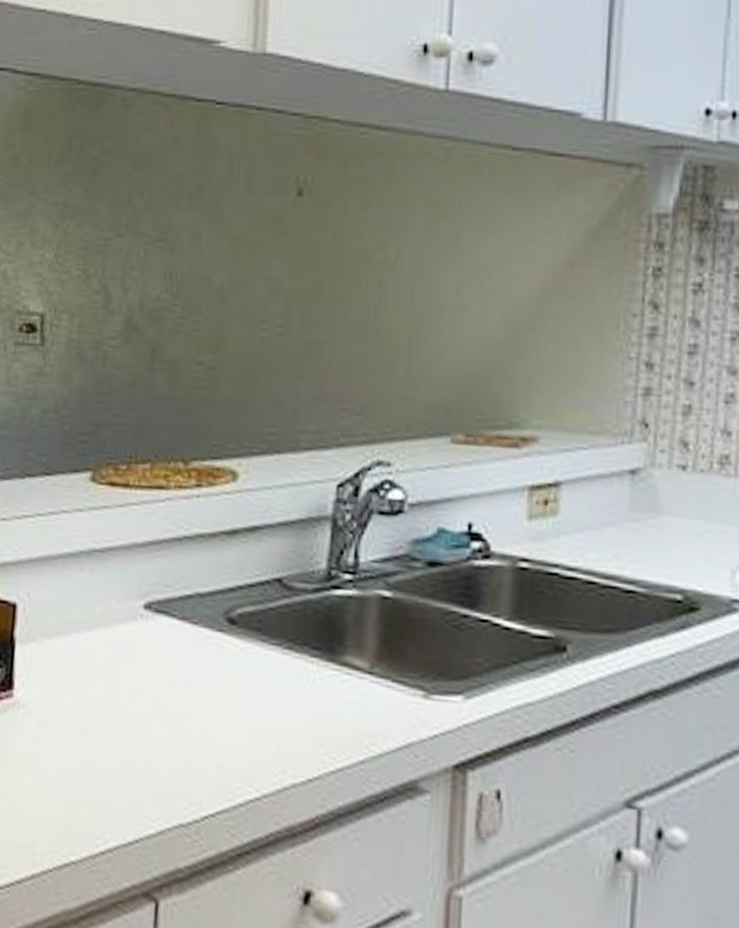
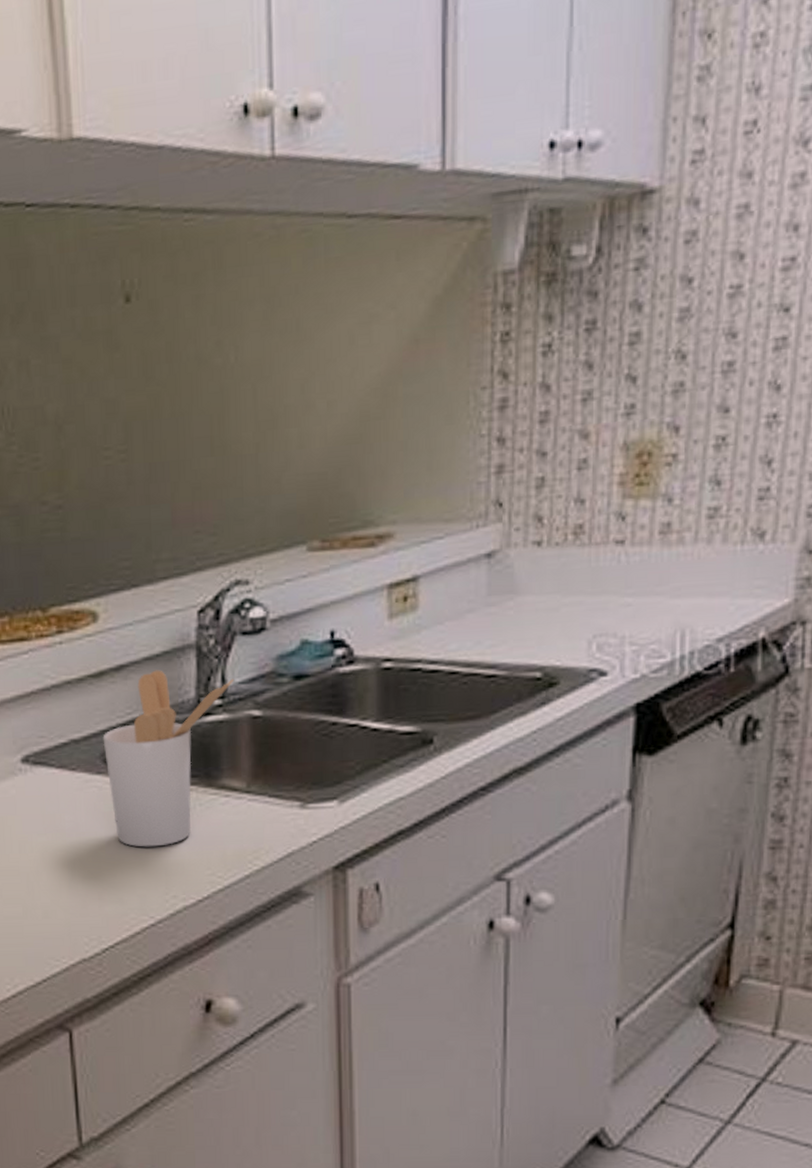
utensil holder: none [228,536,368,716] -> present [103,670,235,847]

